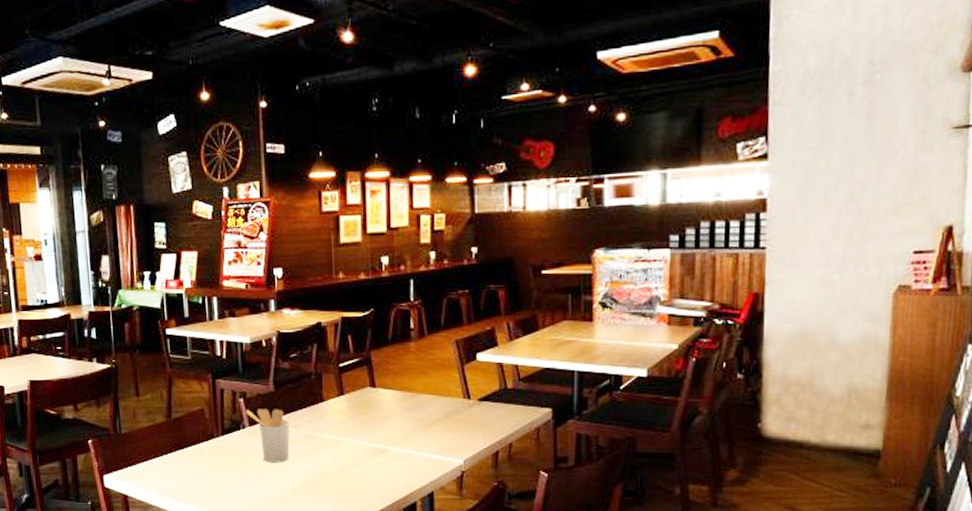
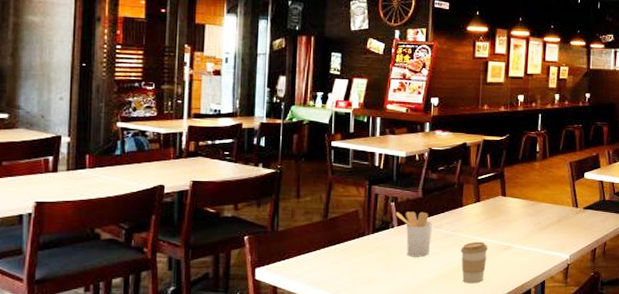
coffee cup: none [325,444,359,495] -> present [460,241,488,284]

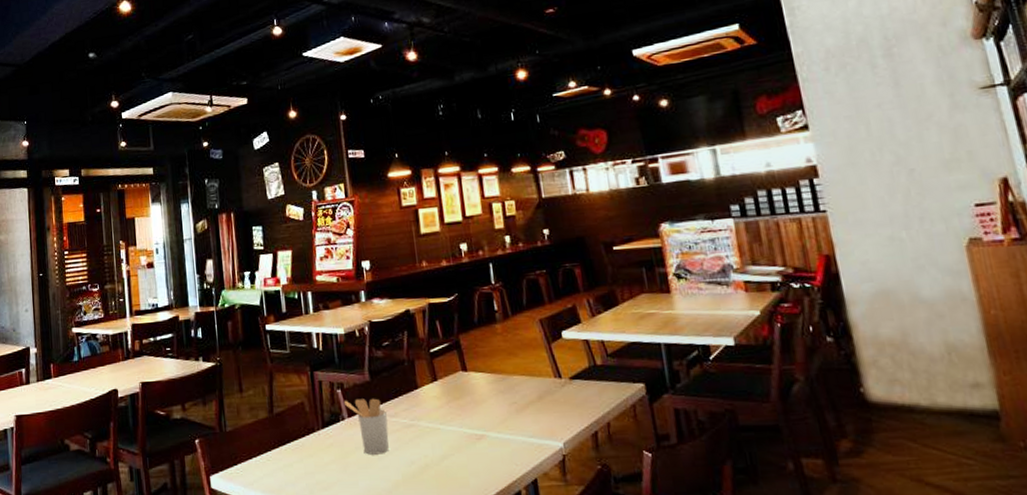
coffee cup: present [460,241,488,284] -> none [424,431,459,486]

